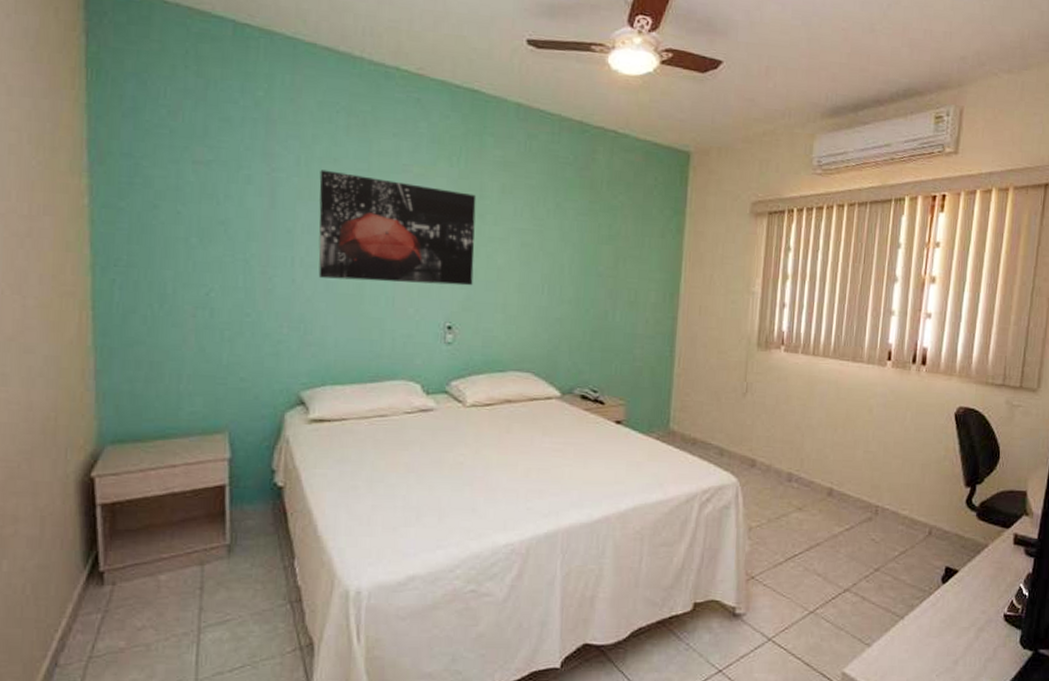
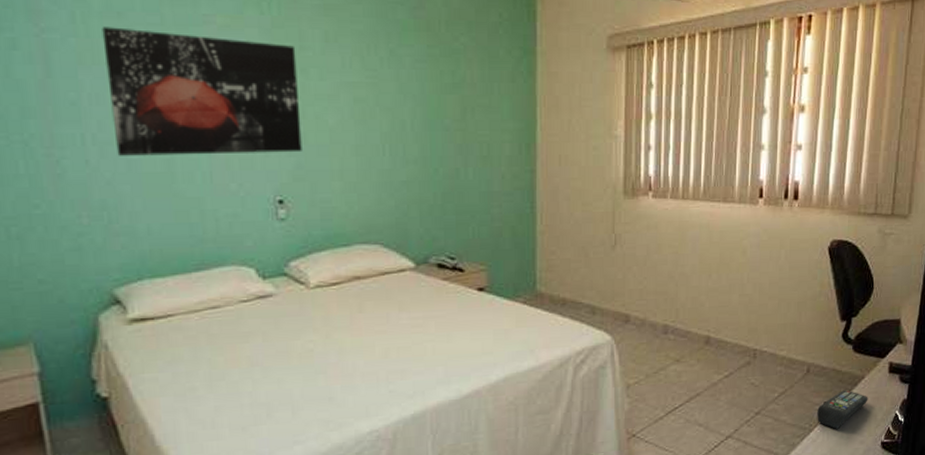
remote control: none [937,556,992,595] -> present [817,390,868,429]

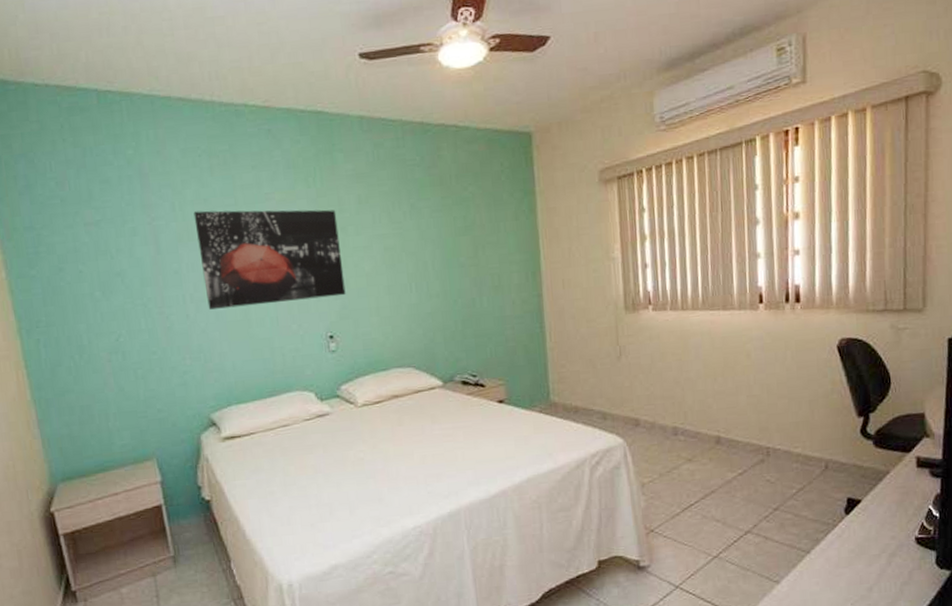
remote control: present [817,390,868,429] -> none [840,485,896,524]

